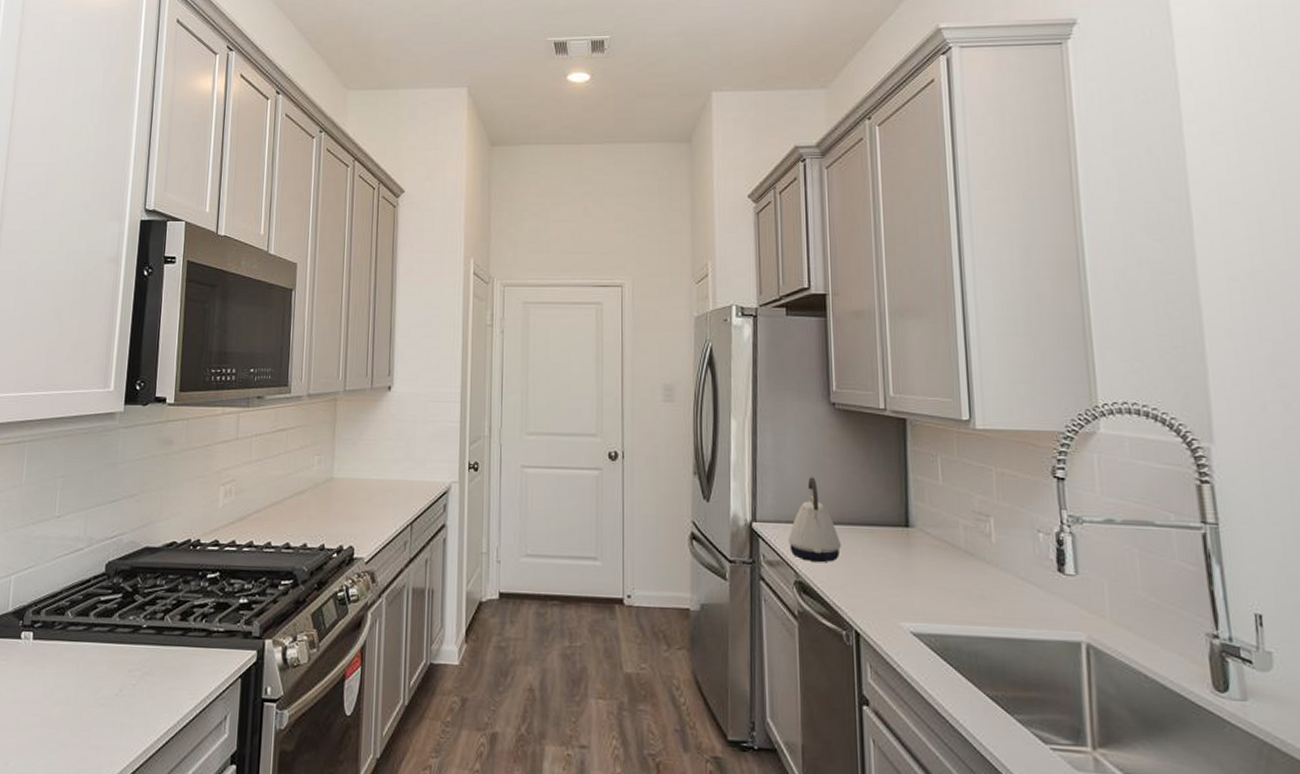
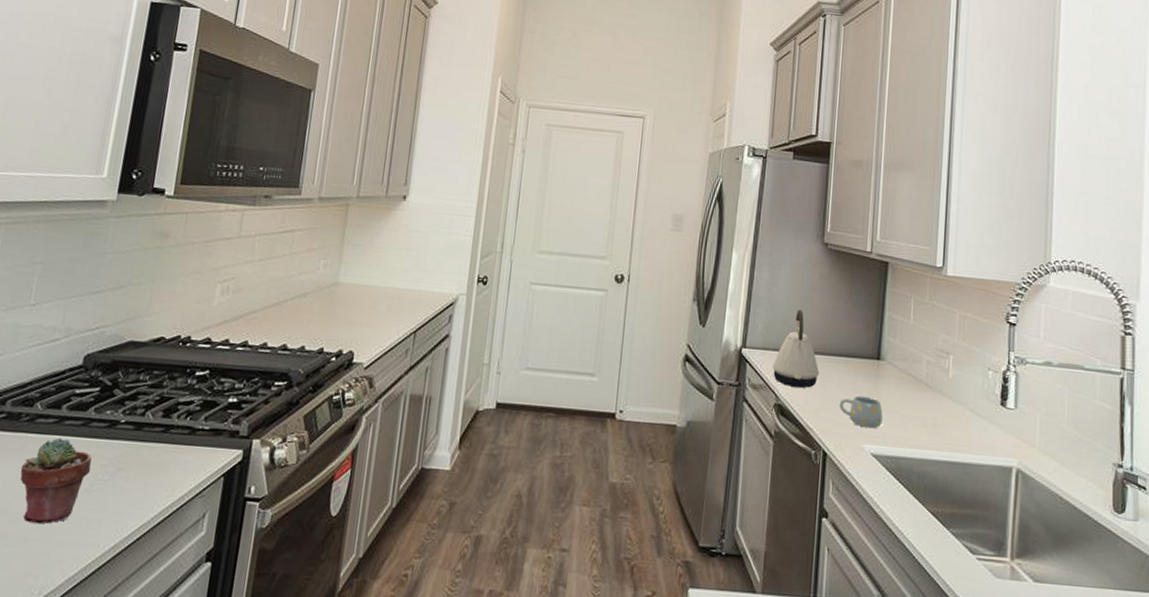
potted succulent: none [57,644,120,729] -> present [20,437,92,524]
mug: none [868,568,920,604] -> present [839,395,883,429]

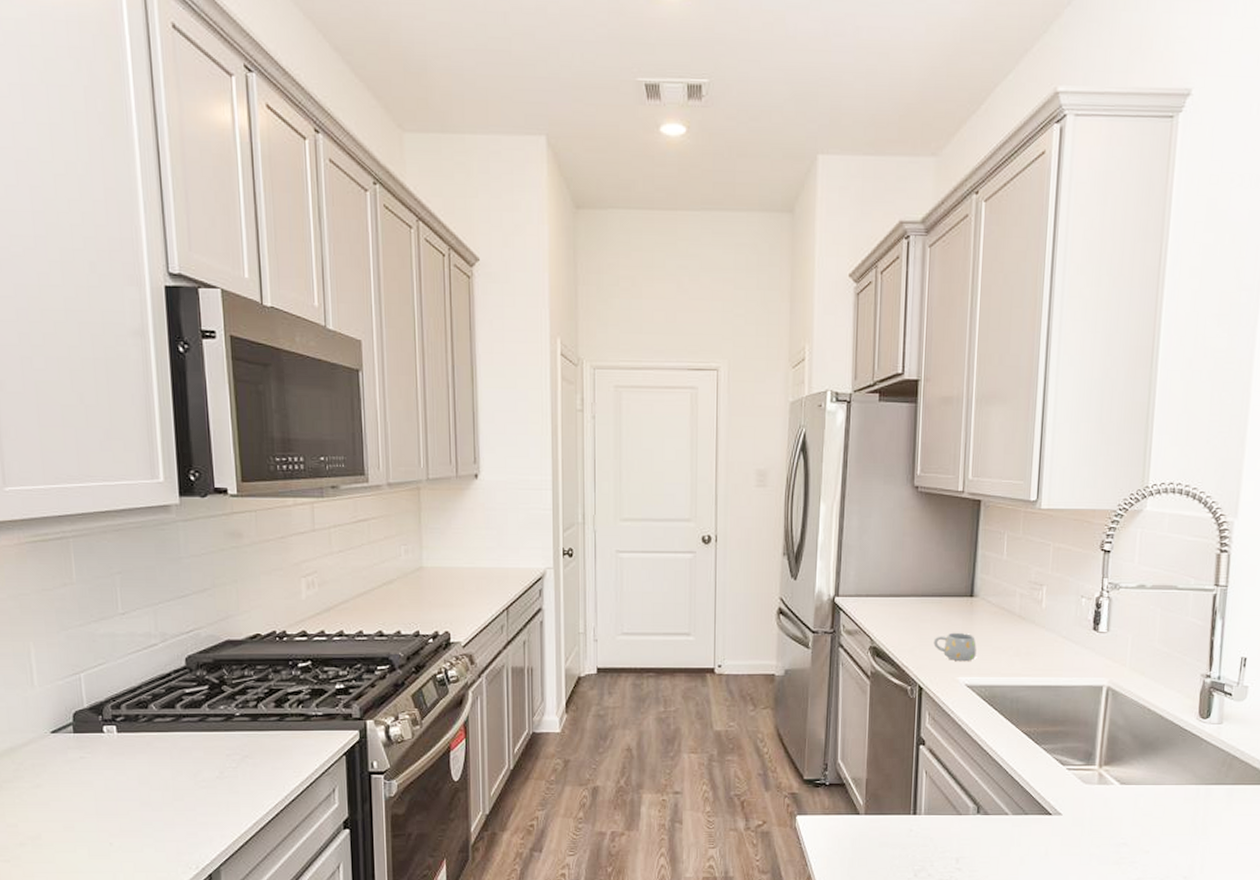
potted succulent: present [20,437,92,524] -> none [151,733,218,809]
kettle: present [772,309,820,388] -> none [866,555,914,629]

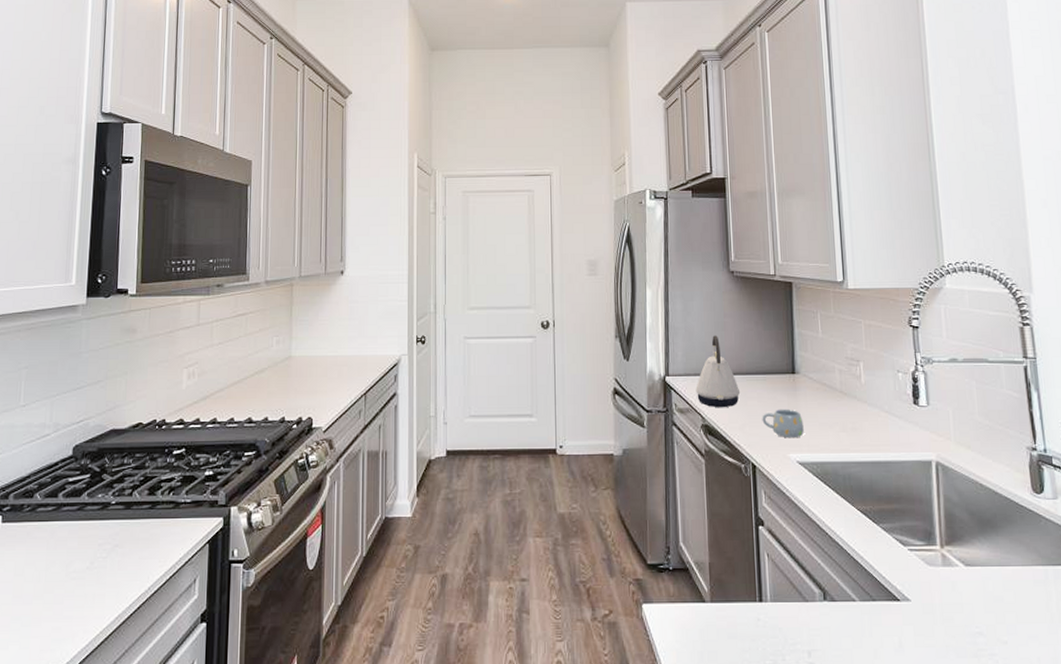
kettle: none [866,555,914,629] -> present [695,335,741,407]

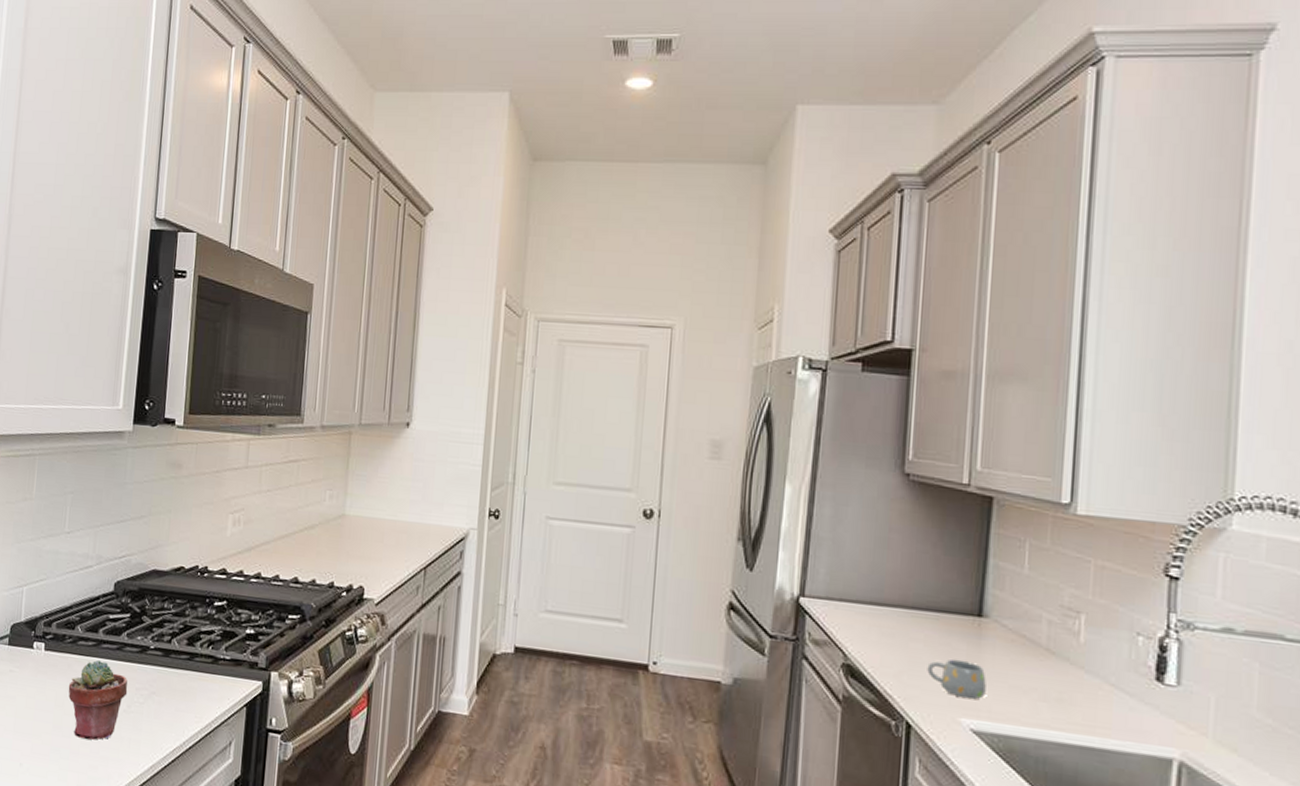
potted succulent: none [28,523,90,602] -> present [68,659,128,740]
kettle: present [695,335,741,407] -> none [839,553,901,647]

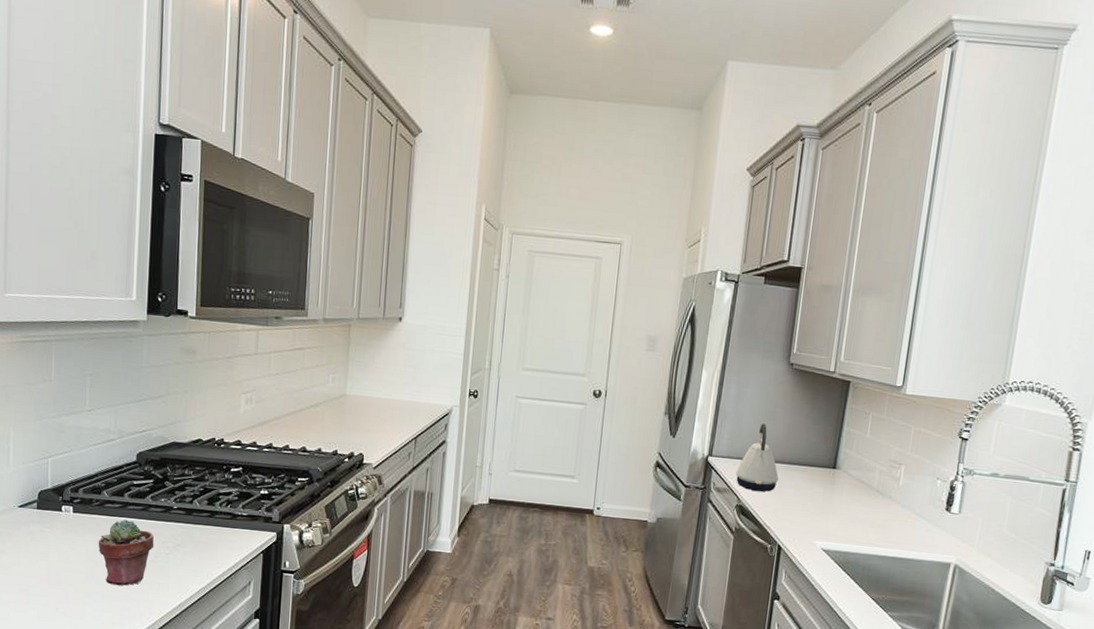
kettle: none [839,553,901,647] -> present [735,423,779,492]
mug: present [927,659,986,700] -> none [795,499,835,528]

